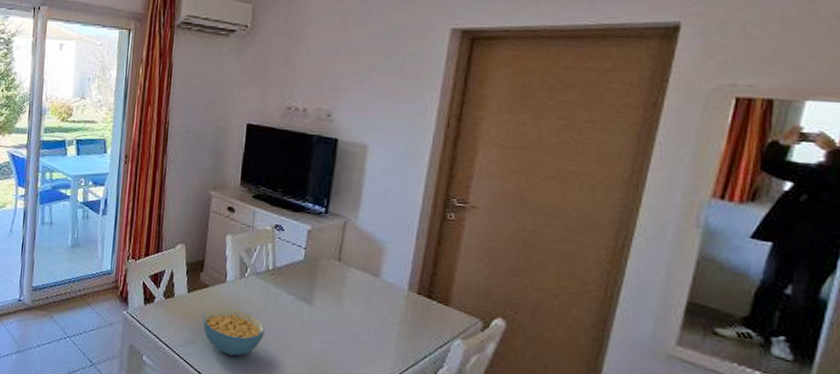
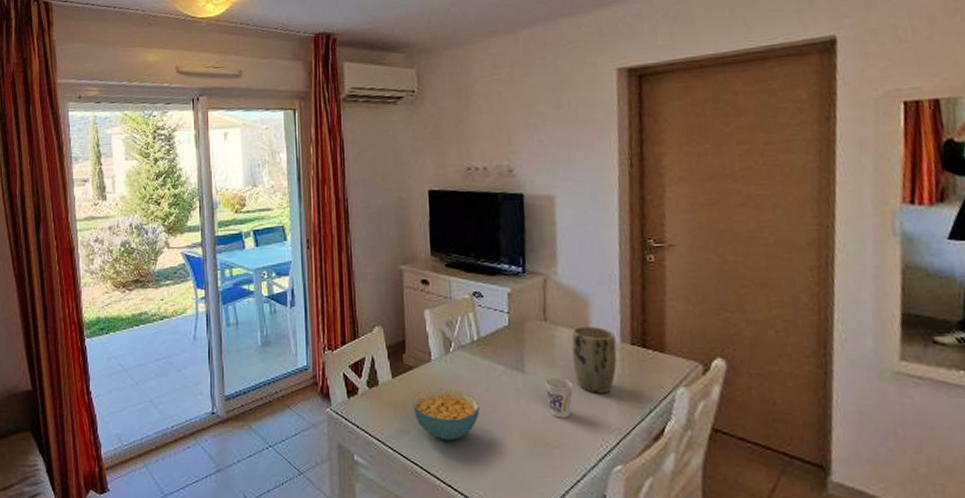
cup: none [329,312,356,352] -> present [545,377,573,418]
plant pot: none [359,270,404,335] -> present [571,326,617,394]

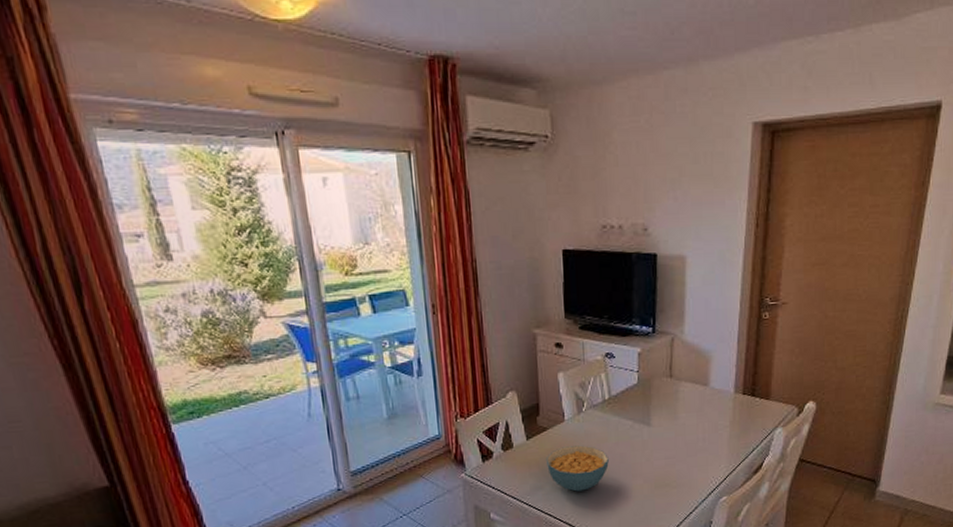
cup: present [545,377,573,418] -> none [668,427,691,463]
plant pot: present [571,326,617,394] -> none [693,380,730,439]

